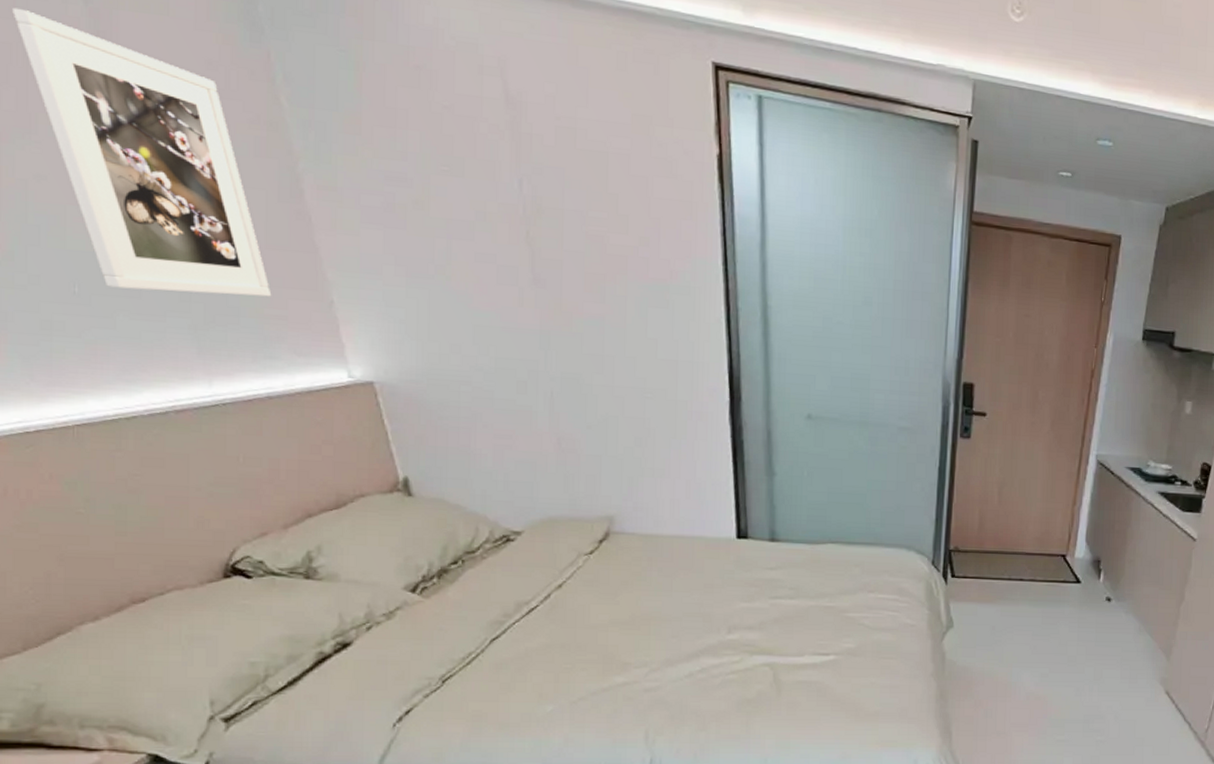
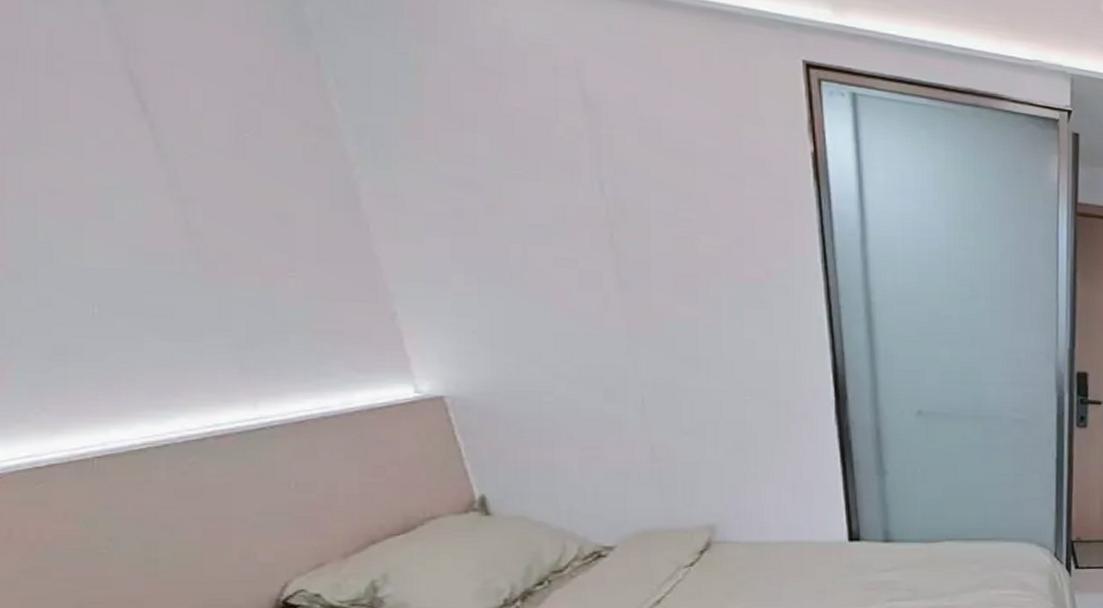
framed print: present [12,7,272,297] -> none [18,12,325,311]

